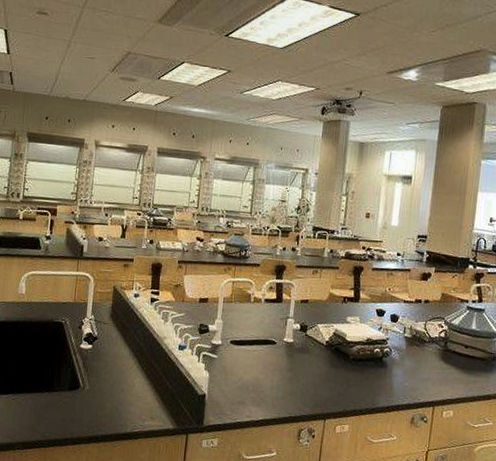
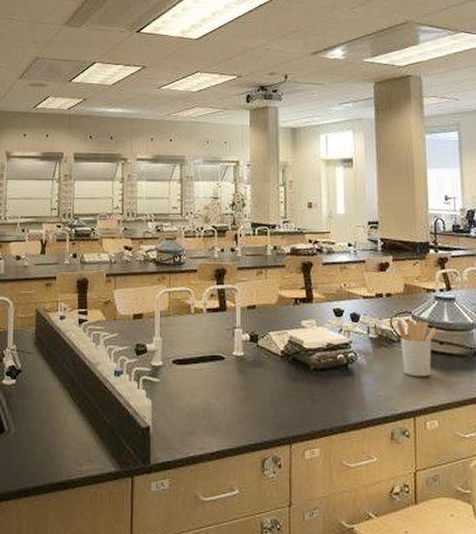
utensil holder: none [430,324,464,374] -> present [397,320,437,377]

